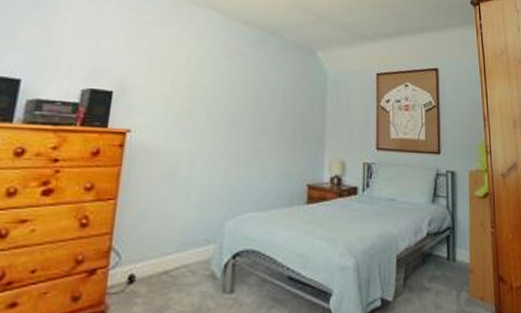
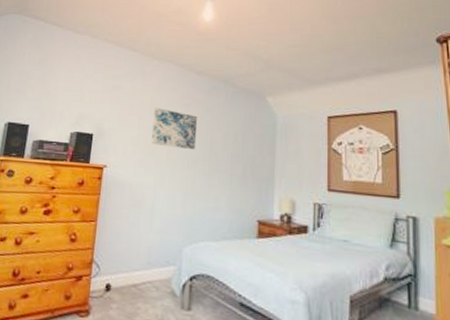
wall art: none [187,60,243,110] -> present [151,108,198,150]

